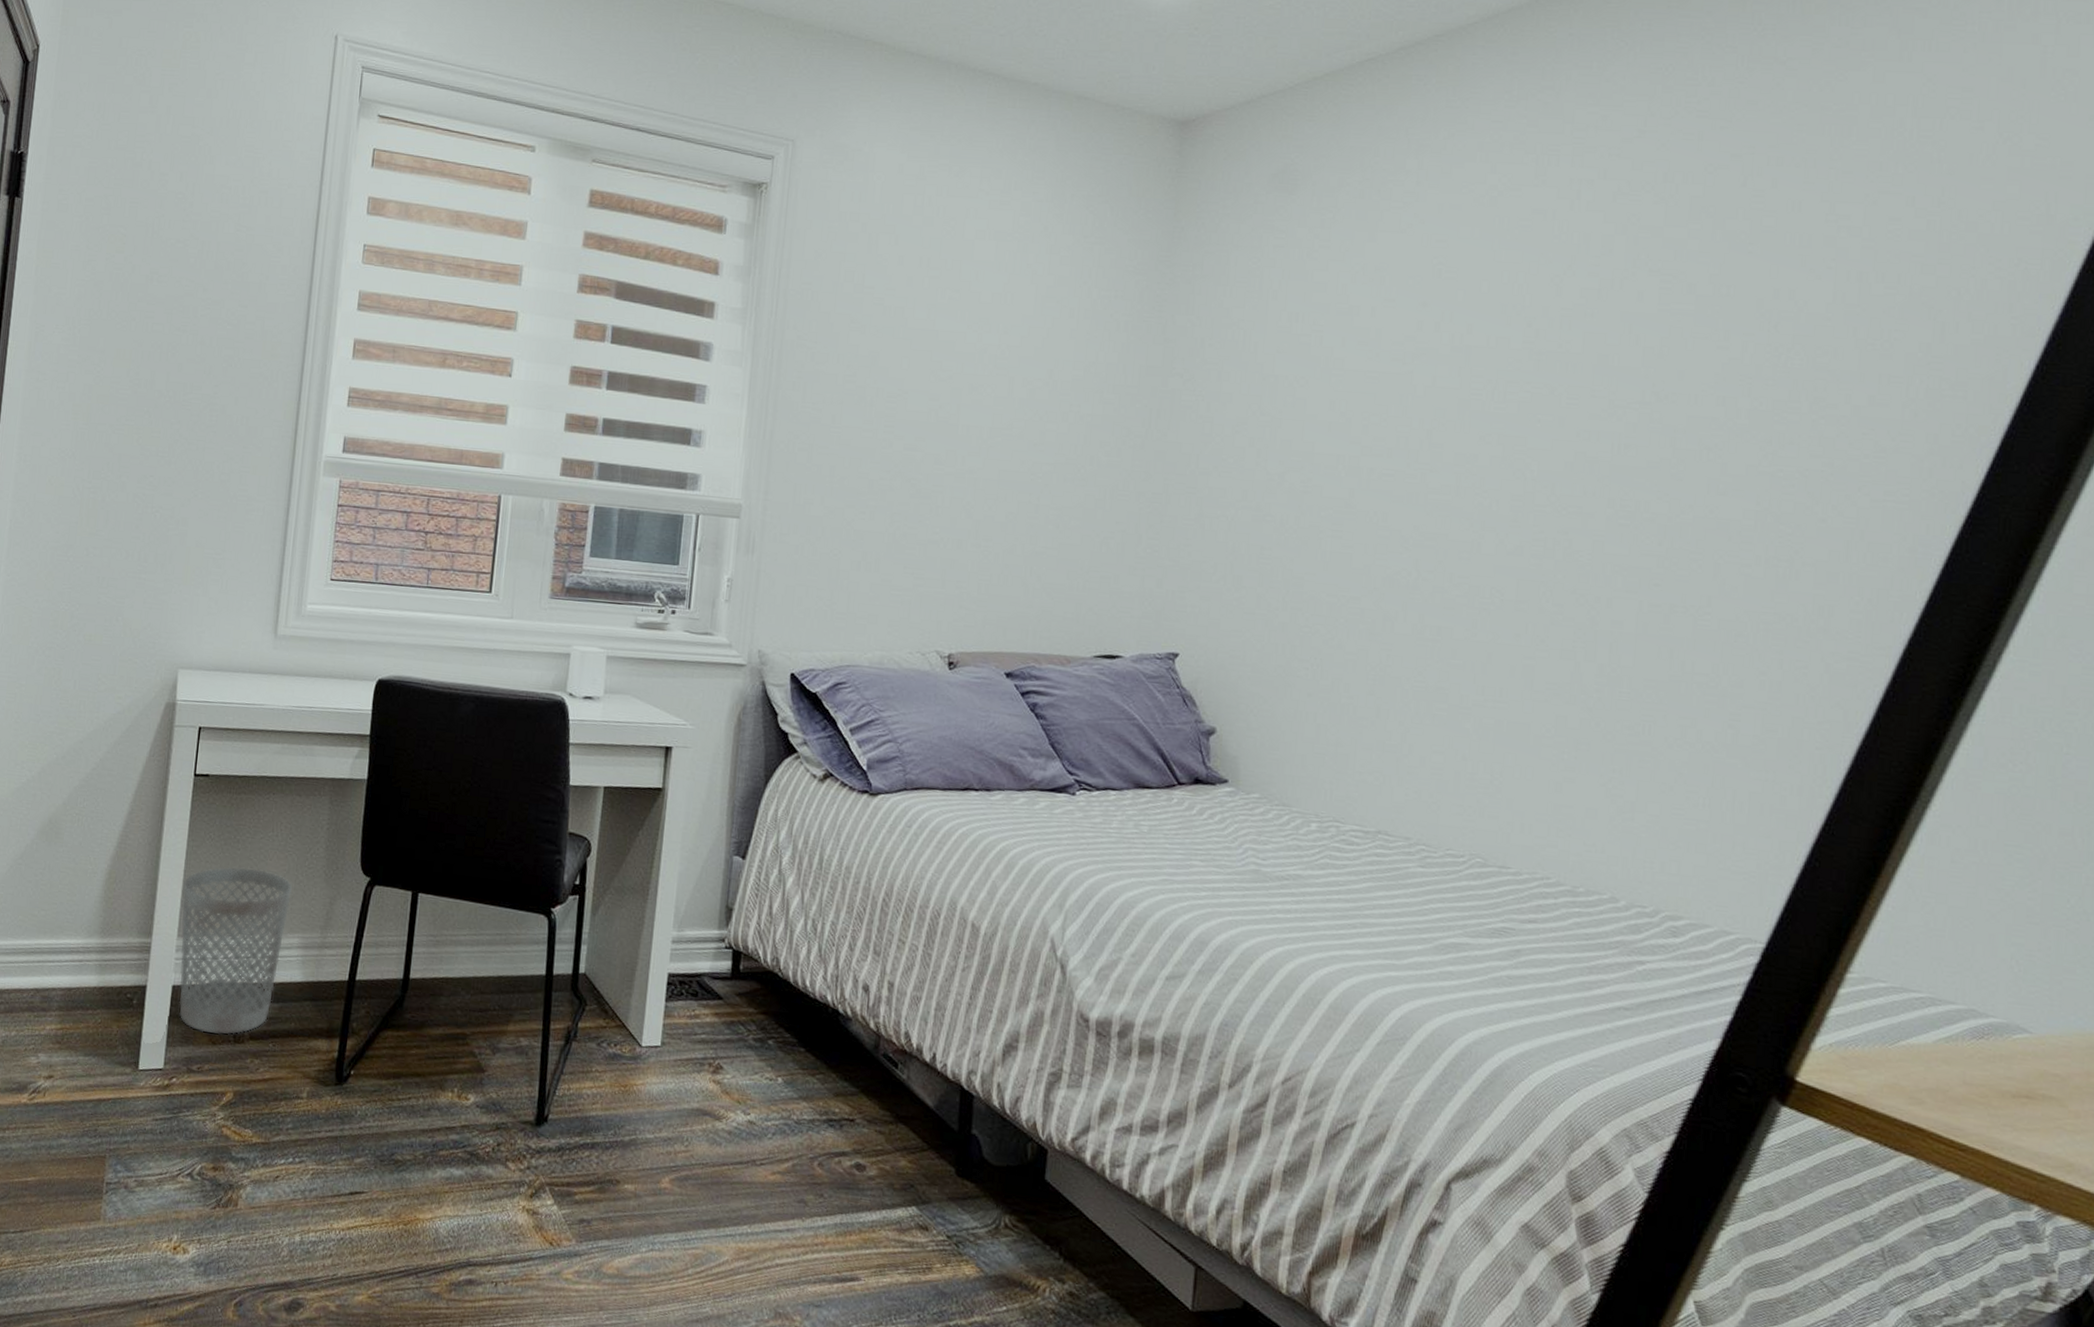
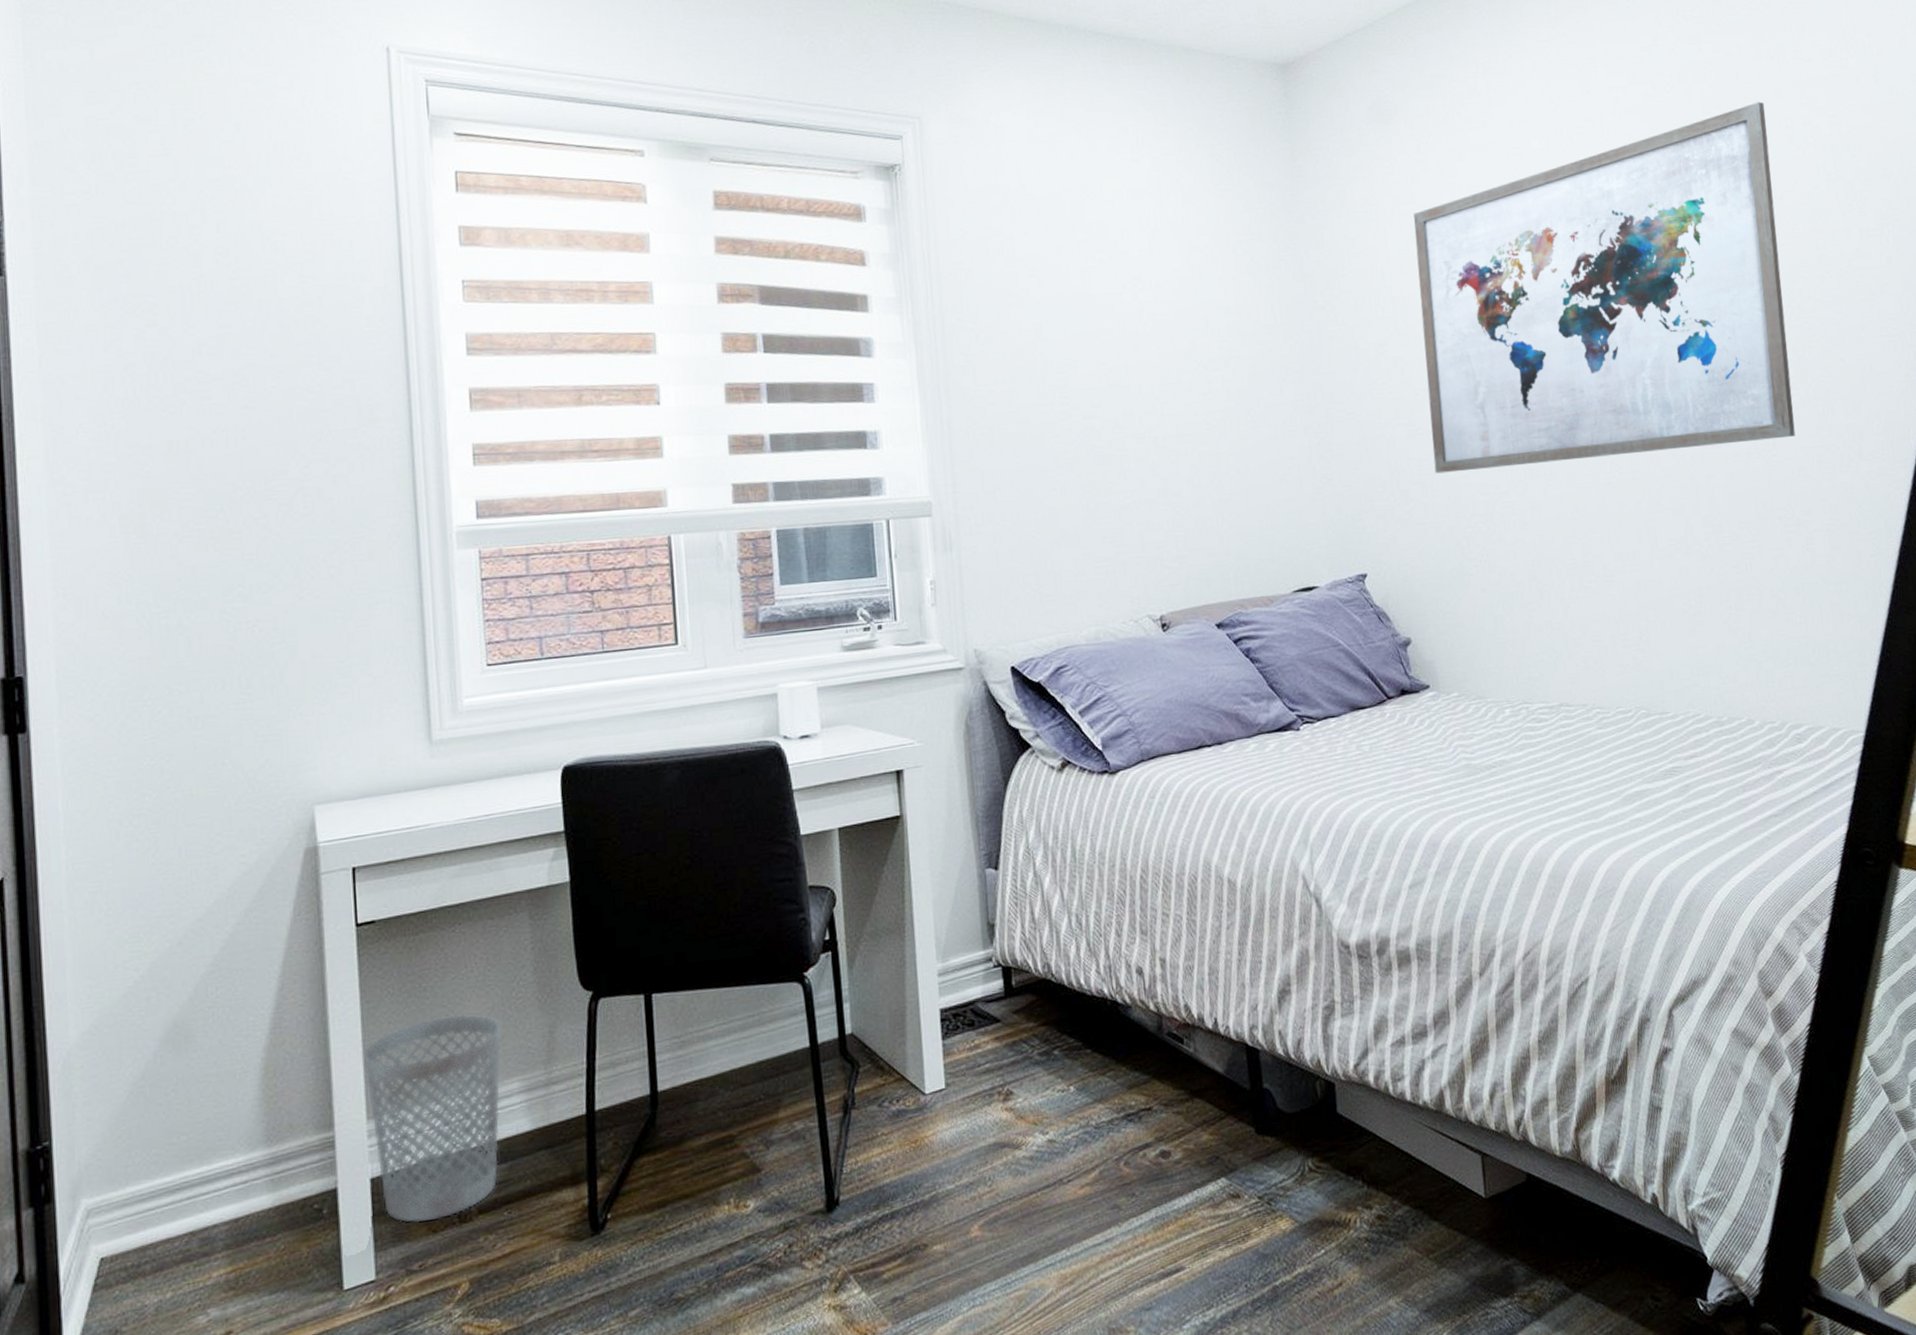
wall art: none [1276,213,1776,597] -> present [1413,102,1796,474]

